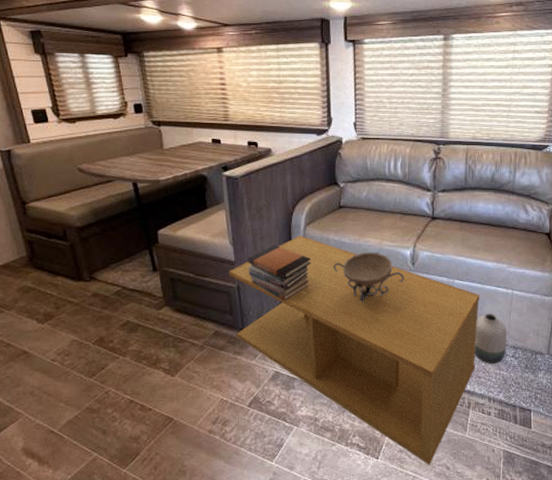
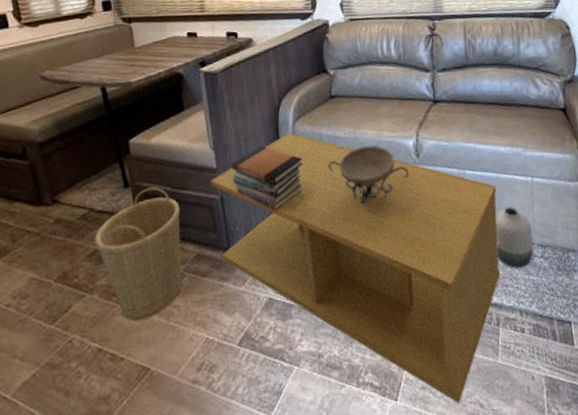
basket: none [127,273,202,381] -> present [95,187,183,322]

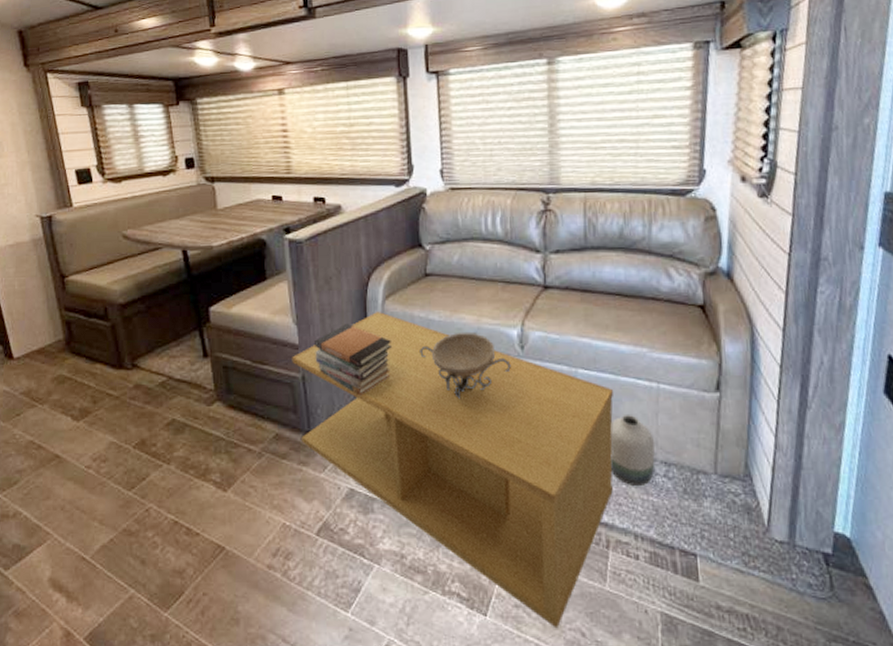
basket: present [95,187,183,322] -> none [173,359,260,498]

